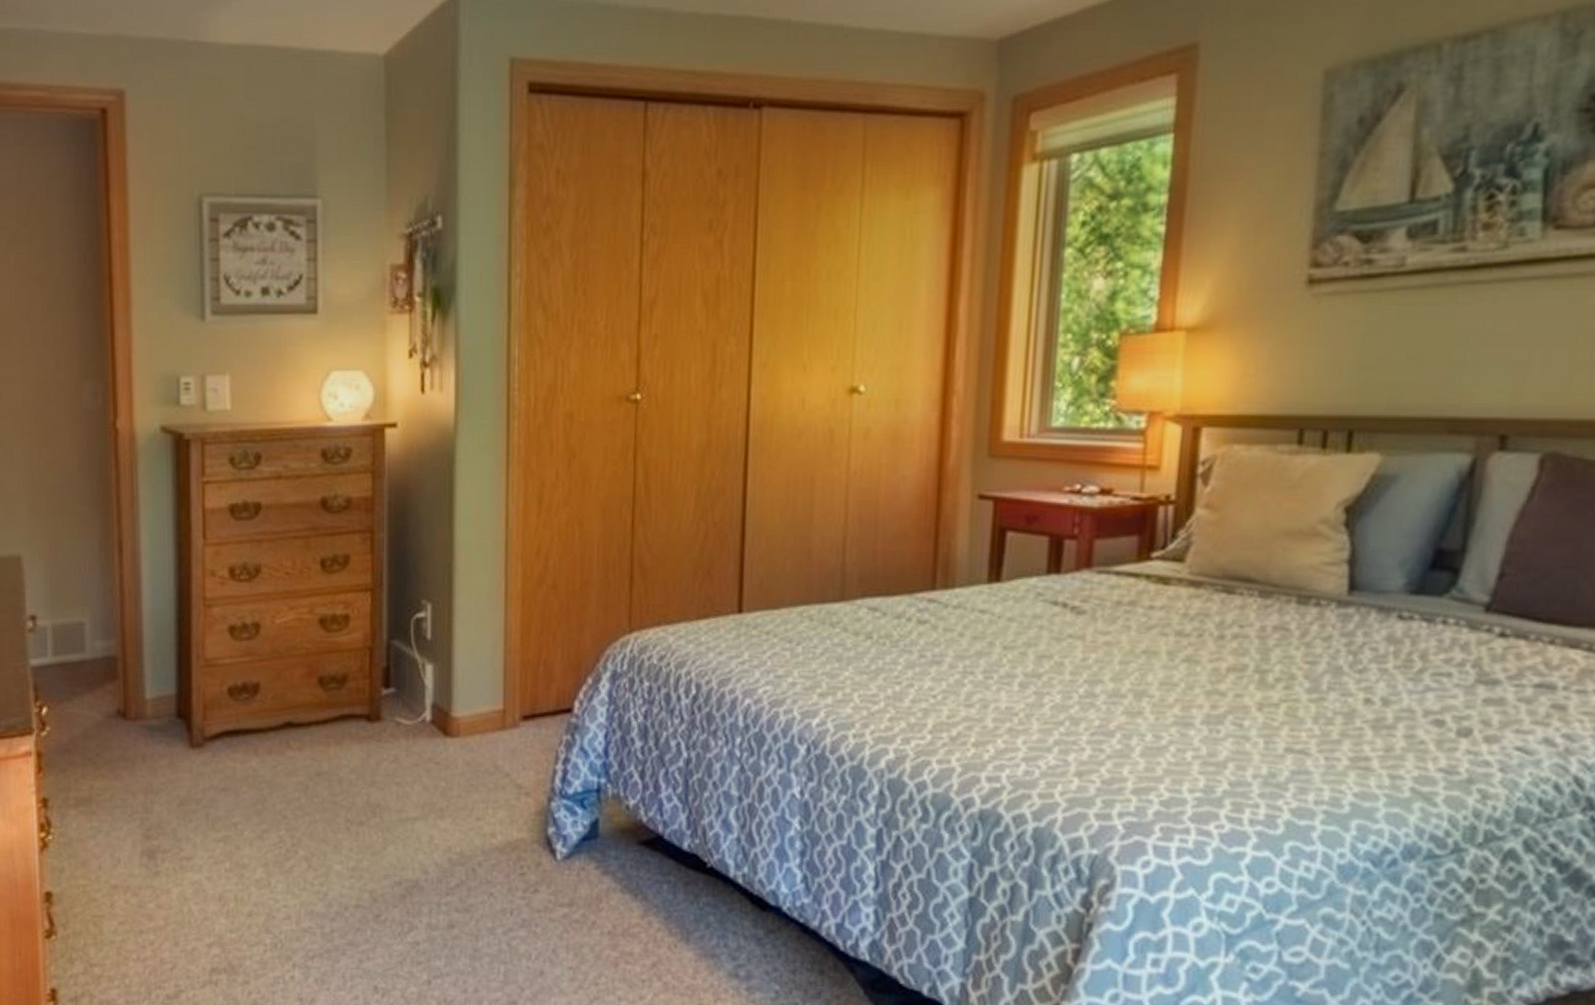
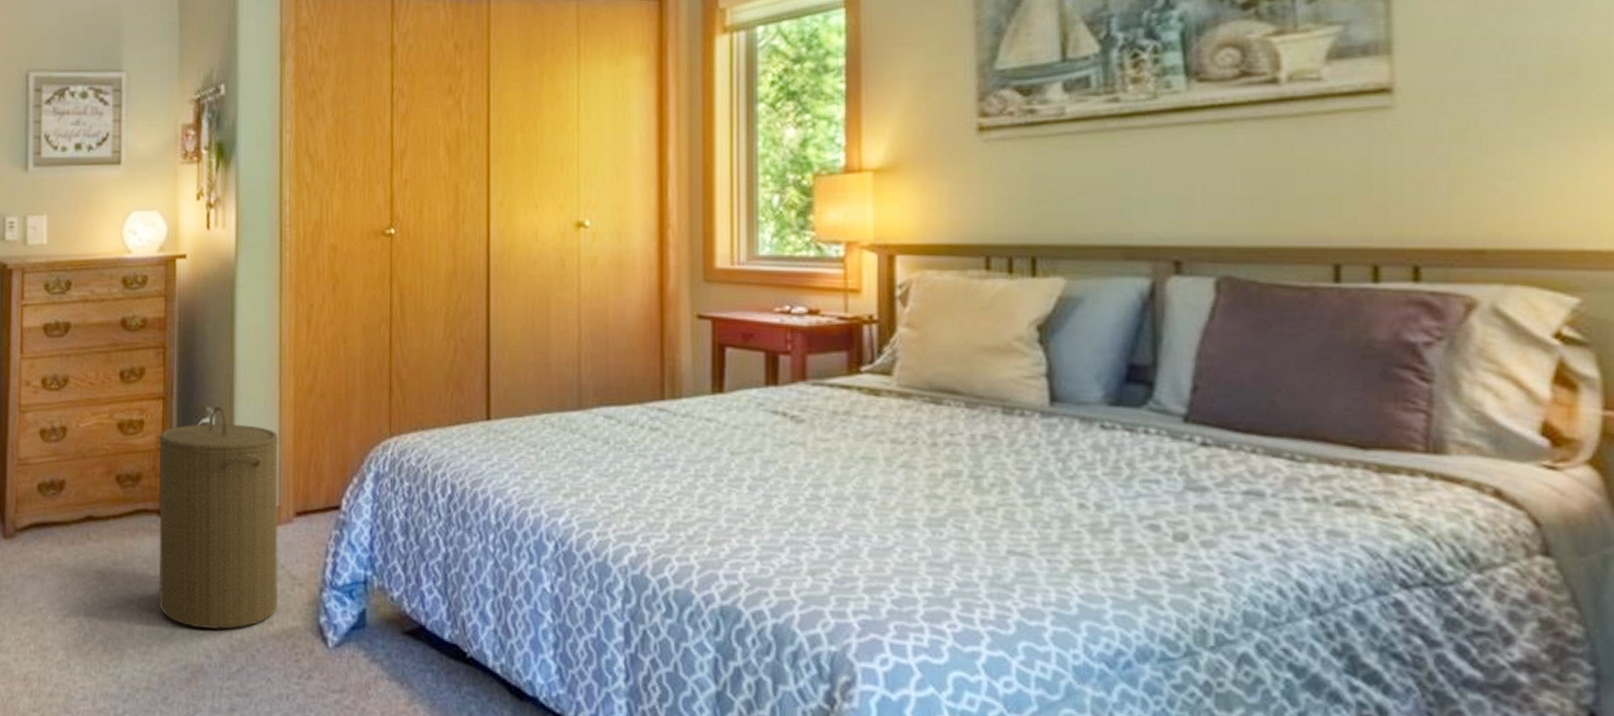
laundry hamper: none [367,598,504,844] -> present [158,405,279,630]

